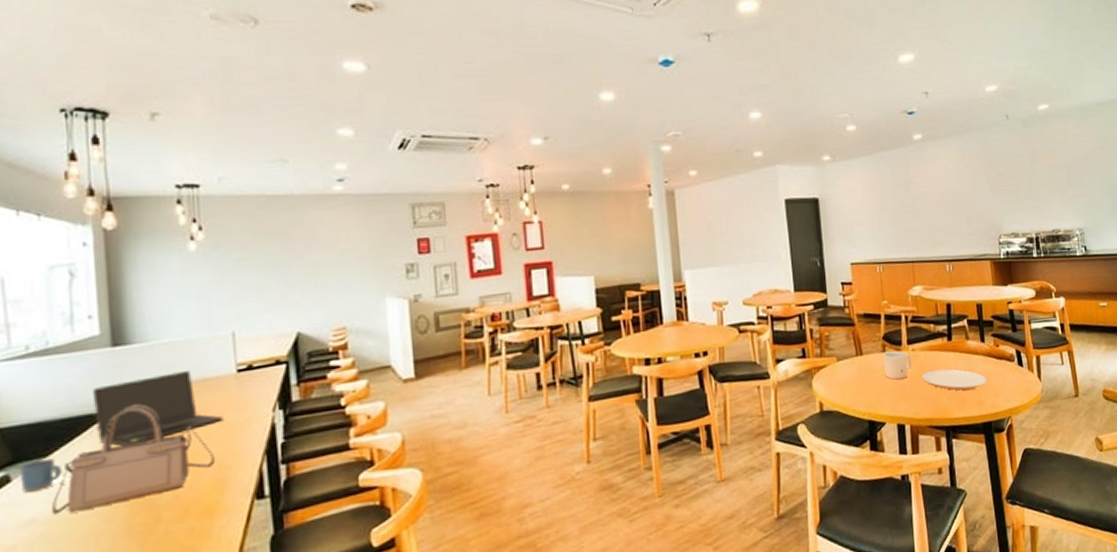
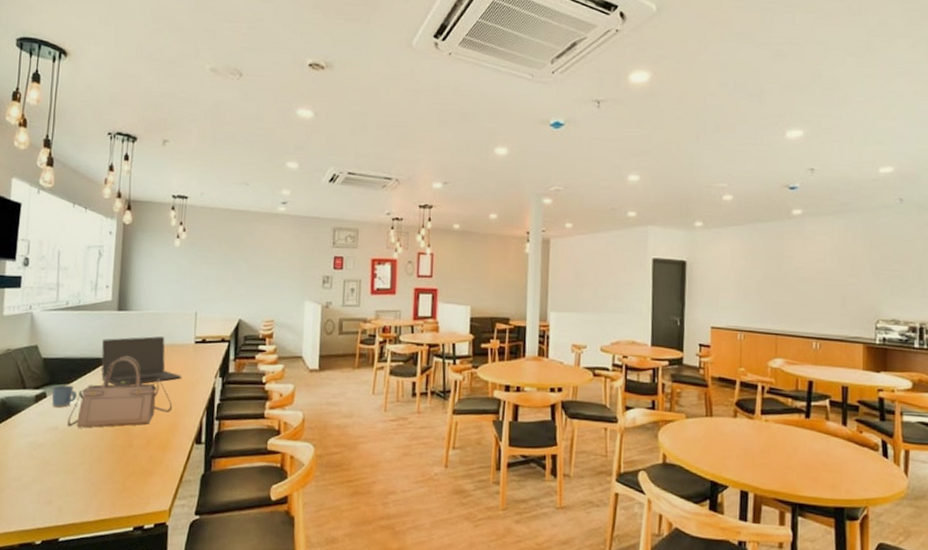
mug: present [883,351,912,380] -> none [733,418,764,447]
plate: present [921,369,987,391] -> none [772,444,844,471]

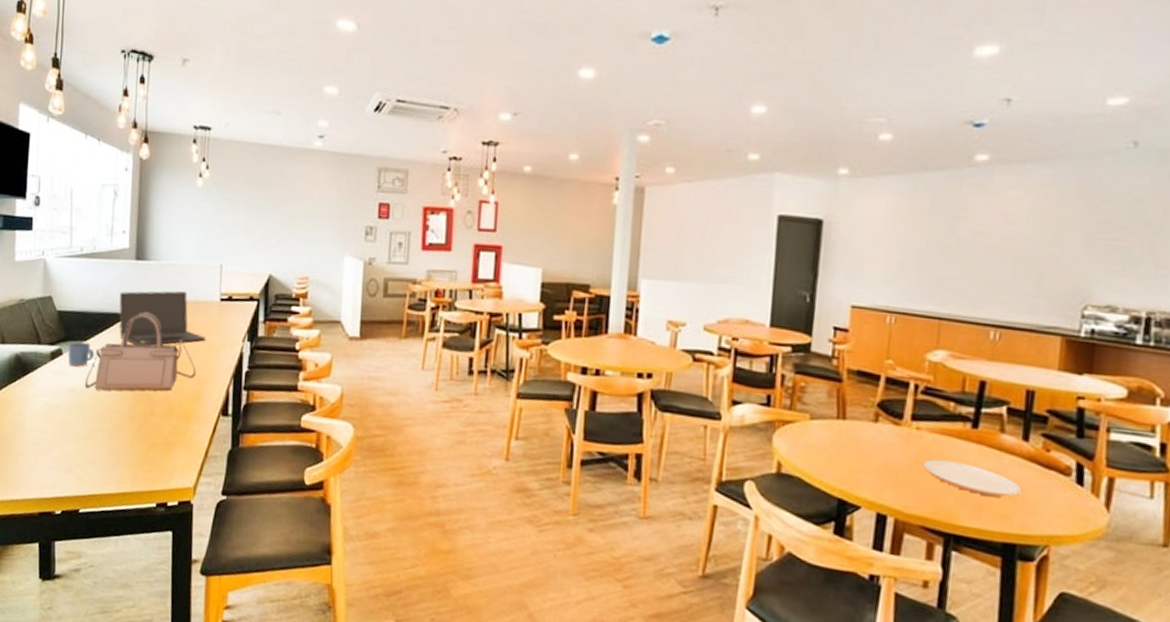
plate: none [772,444,844,471] -> present [923,459,1021,498]

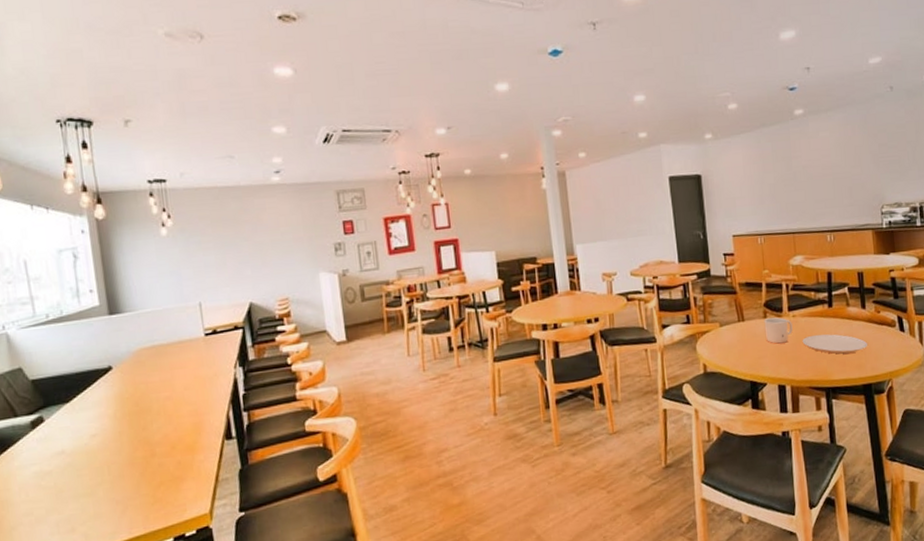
mug: present [68,342,95,367] -> none [49,403,81,430]
handbag: present [84,312,197,391] -> none [74,362,193,448]
laptop: present [119,291,206,346] -> none [98,335,197,395]
mug: none [871,423,914,461] -> present [764,317,793,344]

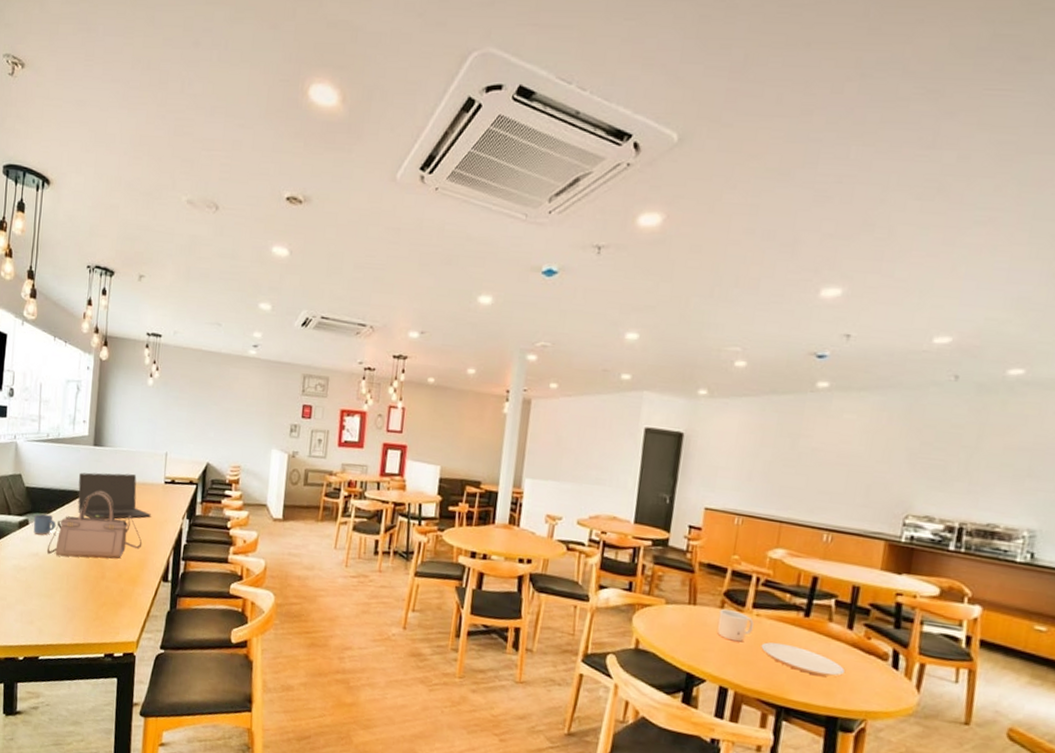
mug: none [49,403,81,430] -> present [33,514,56,535]
handbag: none [74,362,193,448] -> present [46,491,143,559]
laptop: none [98,335,197,395] -> present [78,472,151,520]

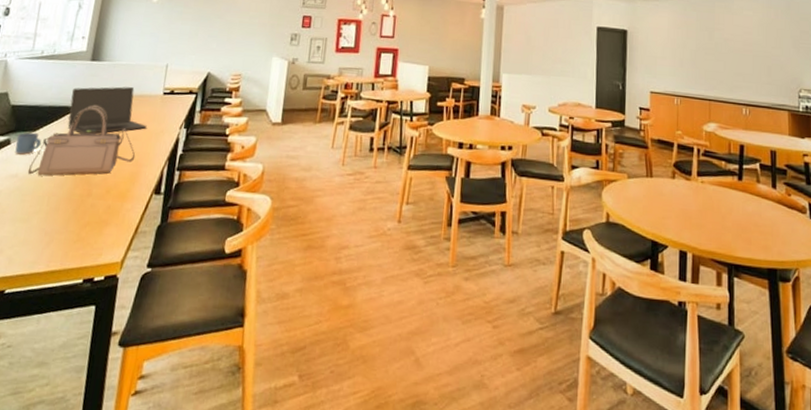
mug: present [717,609,754,642] -> none [671,179,700,208]
plate: present [761,642,845,677] -> none [708,205,775,233]

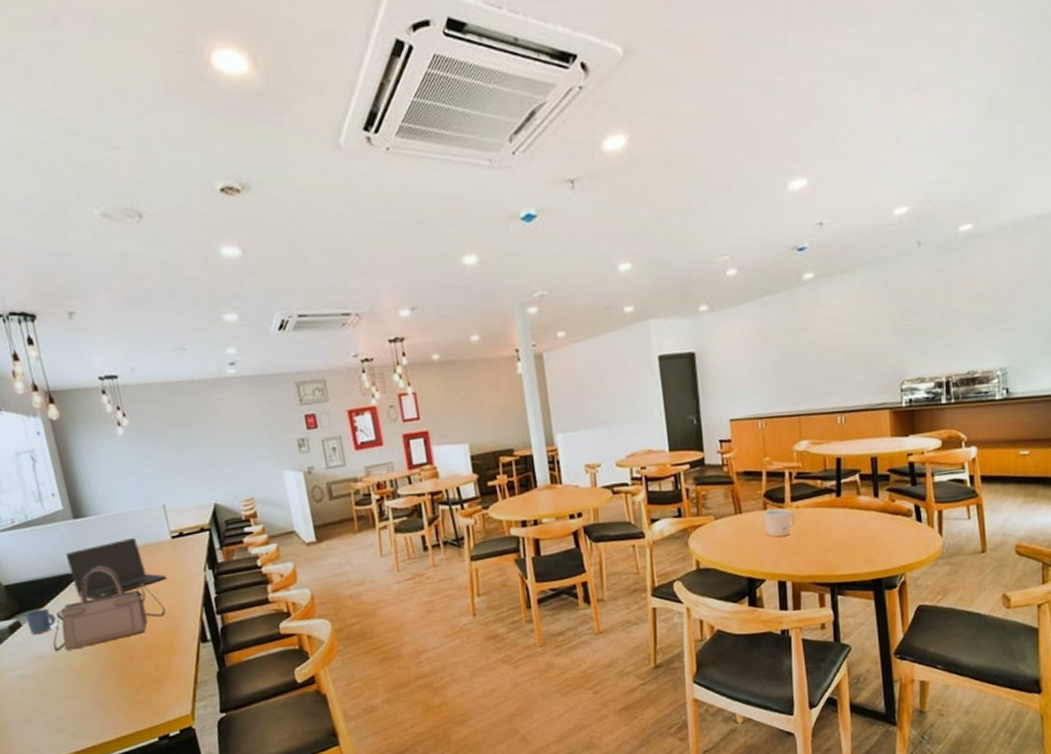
mug: none [671,179,700,208] -> present [763,508,796,538]

